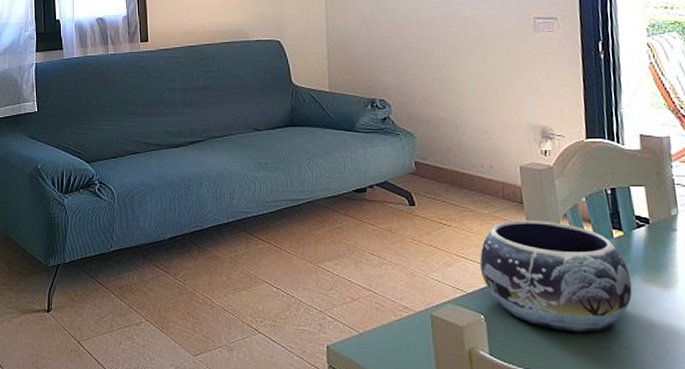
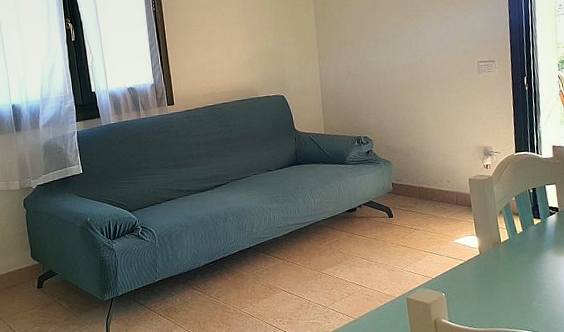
decorative bowl: present [479,220,633,333] -> none [441,218,547,297]

